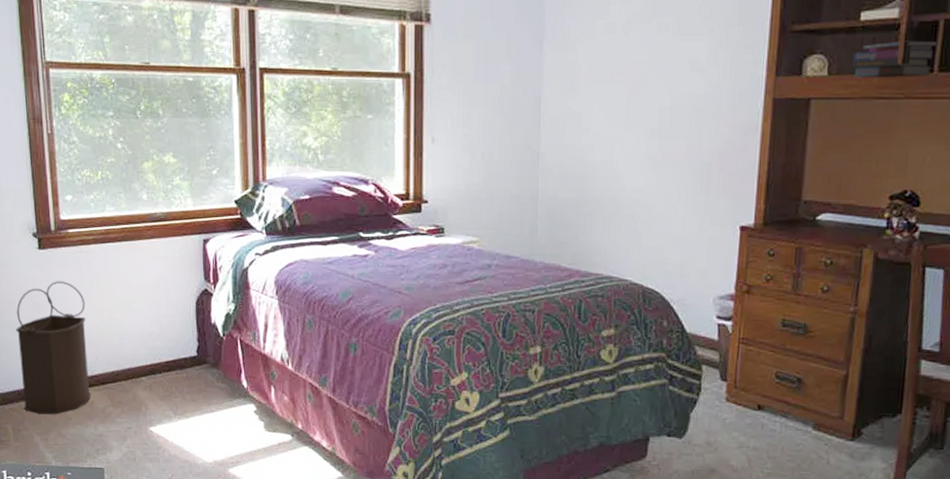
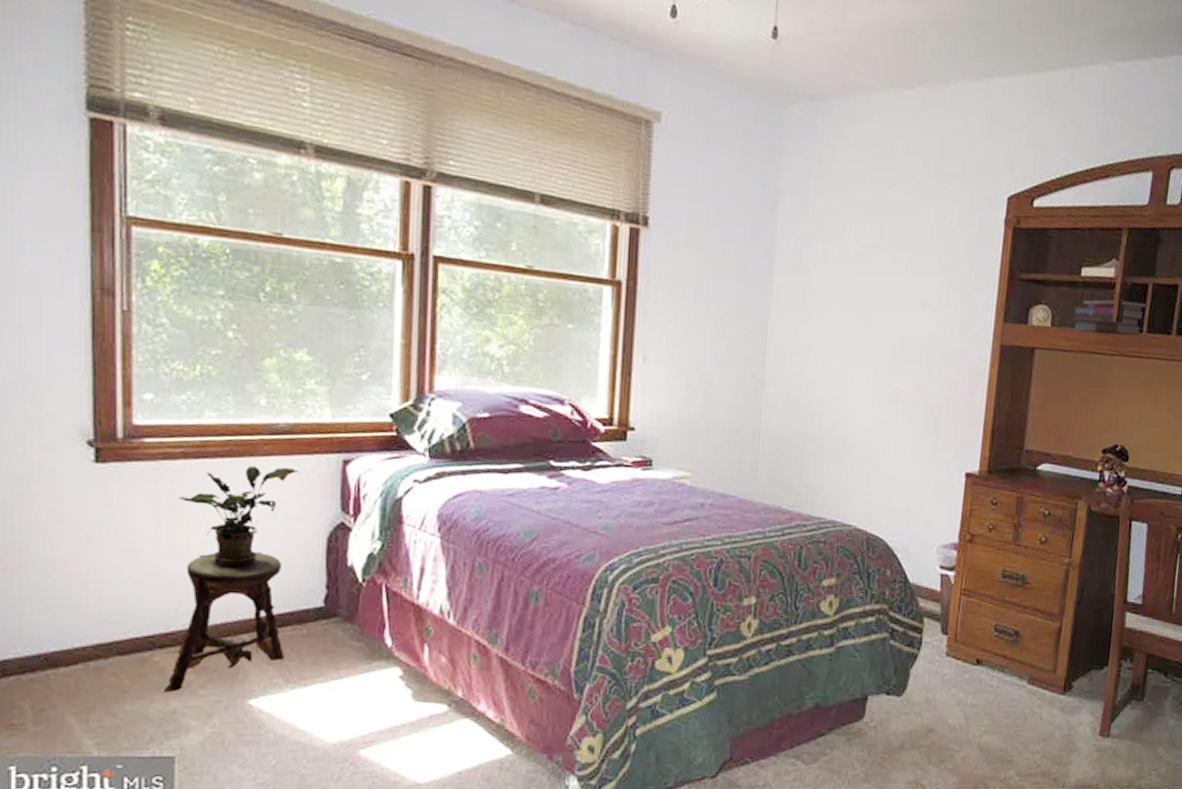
basket: present [16,281,92,415] -> none [49,506,163,686]
plant: none [93,246,174,421] -> present [163,465,301,693]

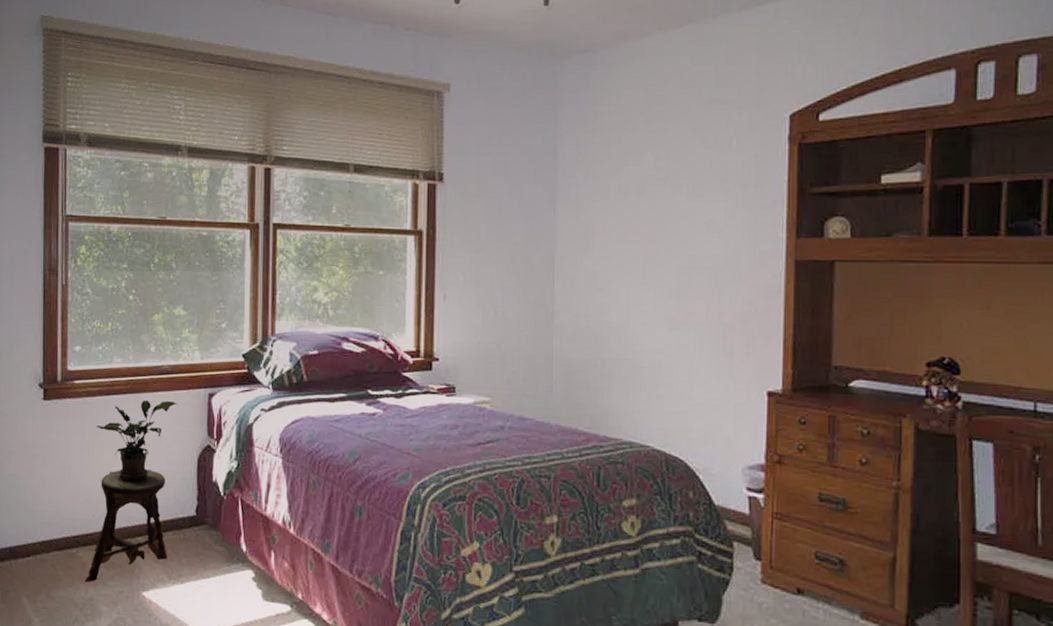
books: present [1072,299,1148,336] -> none [875,204,966,241]

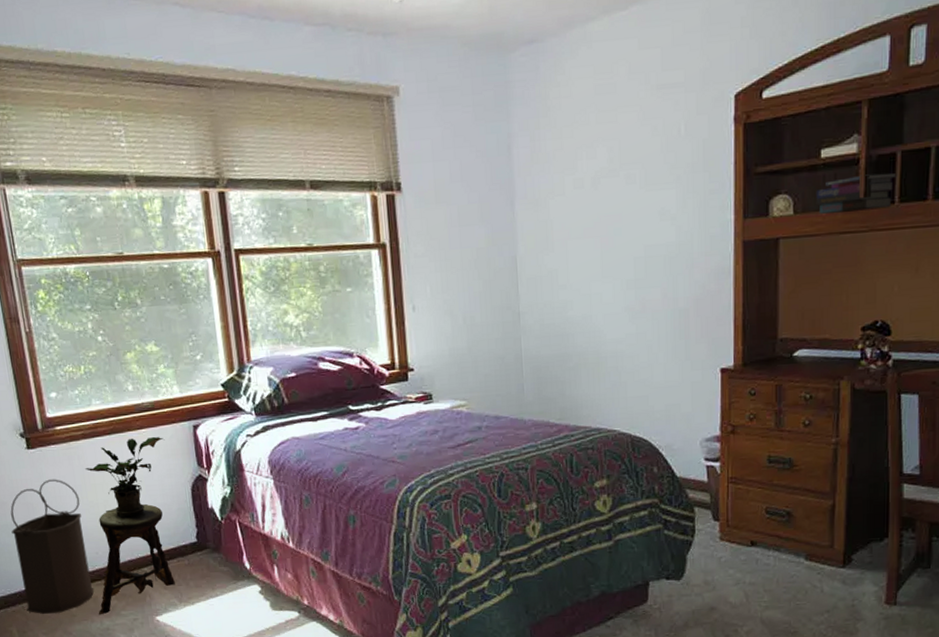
basket: none [13,433,86,575] -> present [10,479,95,614]
books: none [875,204,966,241] -> present [816,173,898,214]

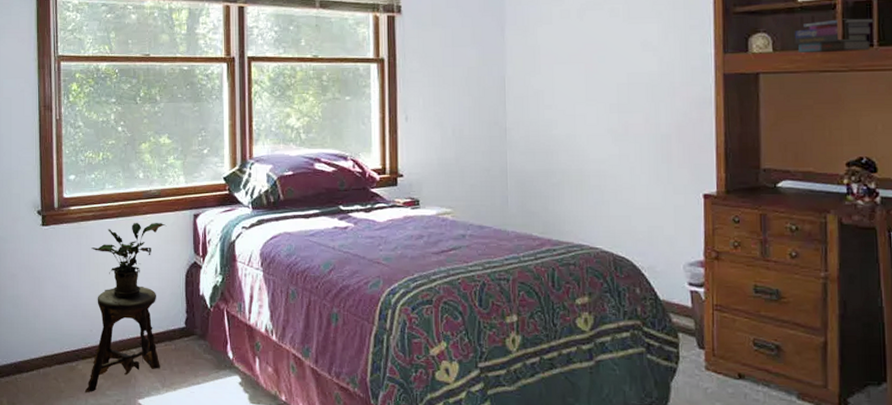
basket: present [10,479,95,614] -> none [16,256,84,387]

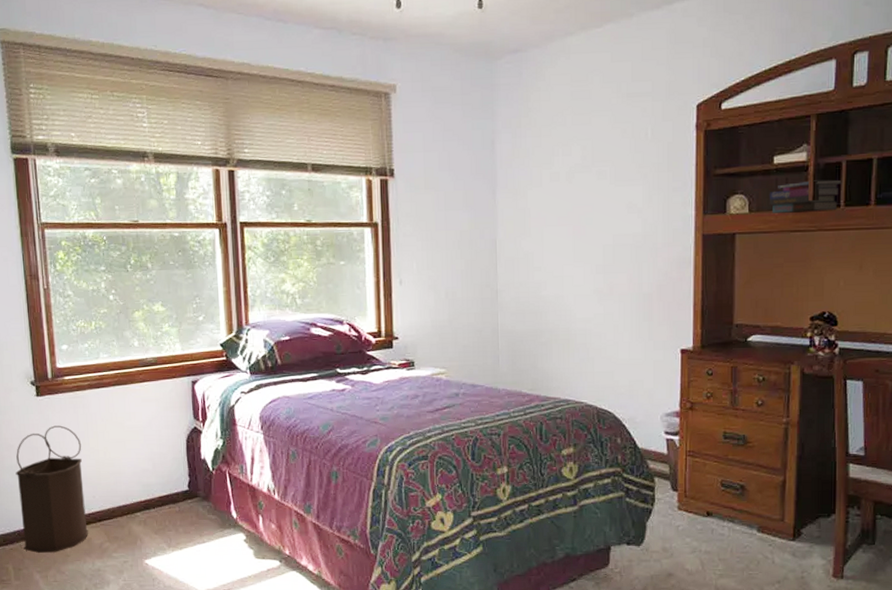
basket: none [16,256,84,387] -> present [15,425,89,553]
plant: present [84,222,167,393] -> none [89,389,165,556]

